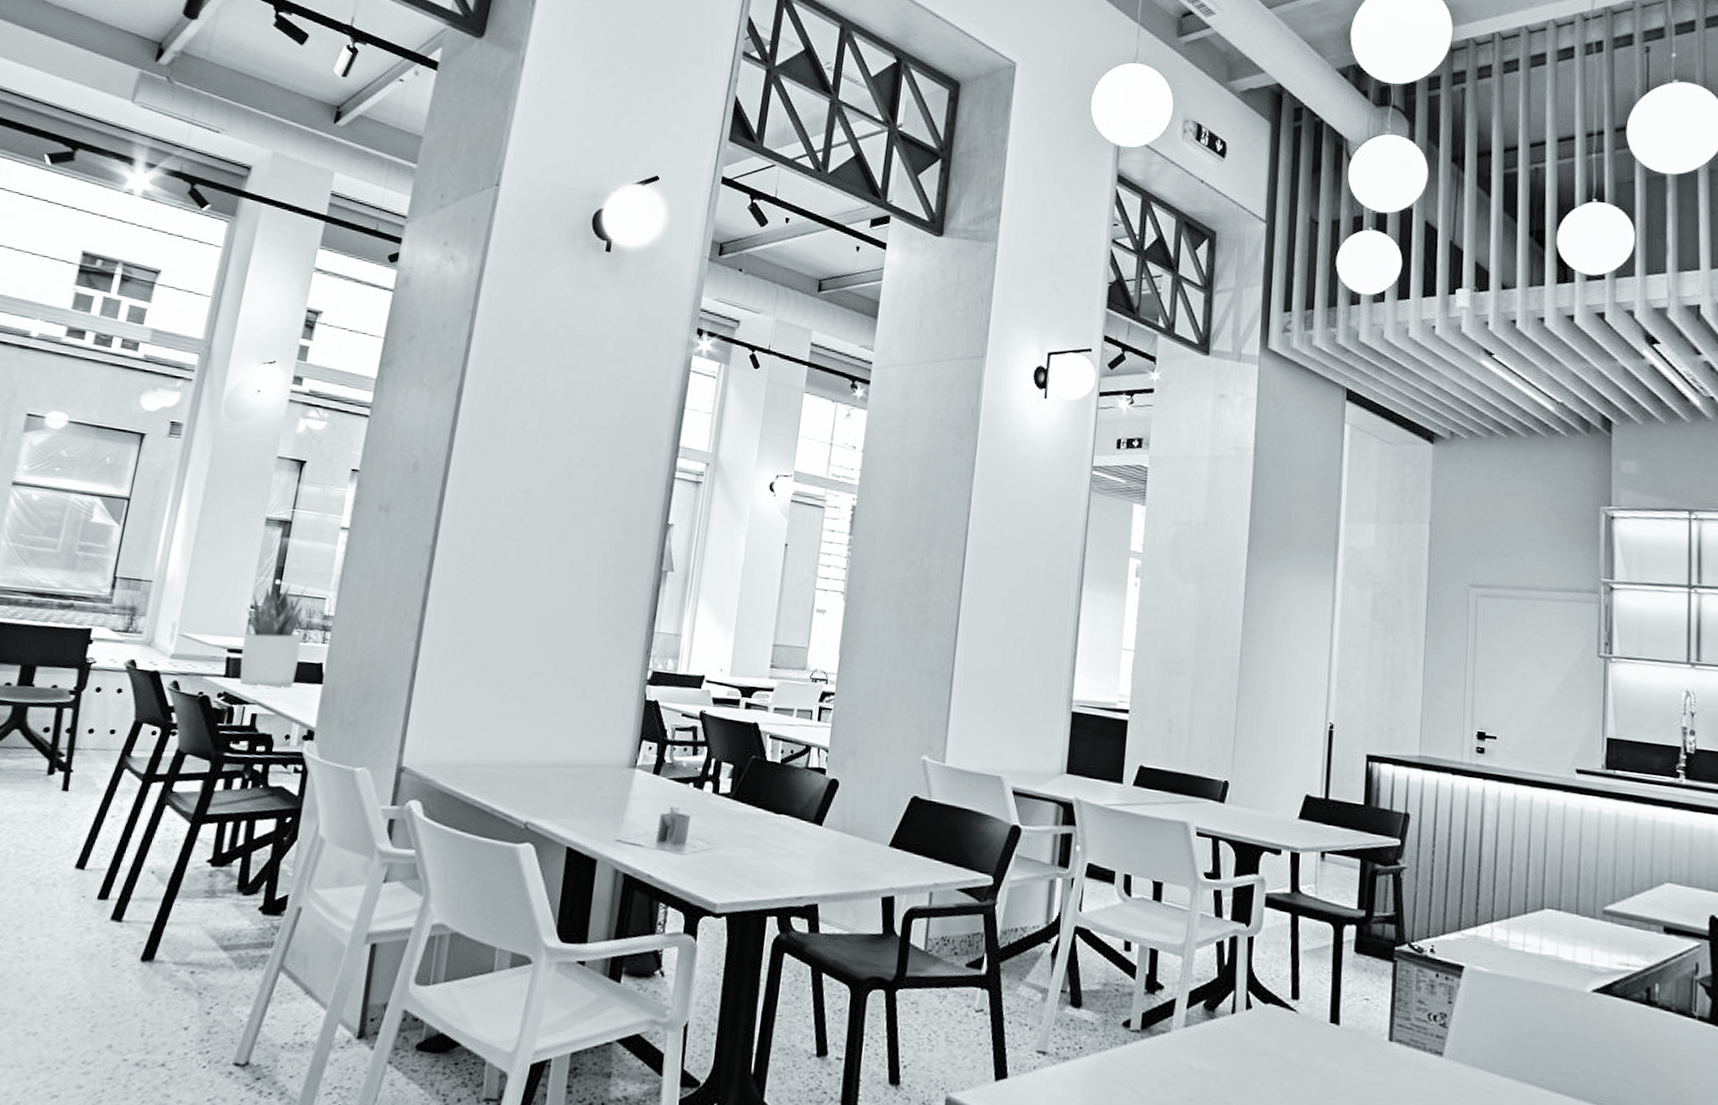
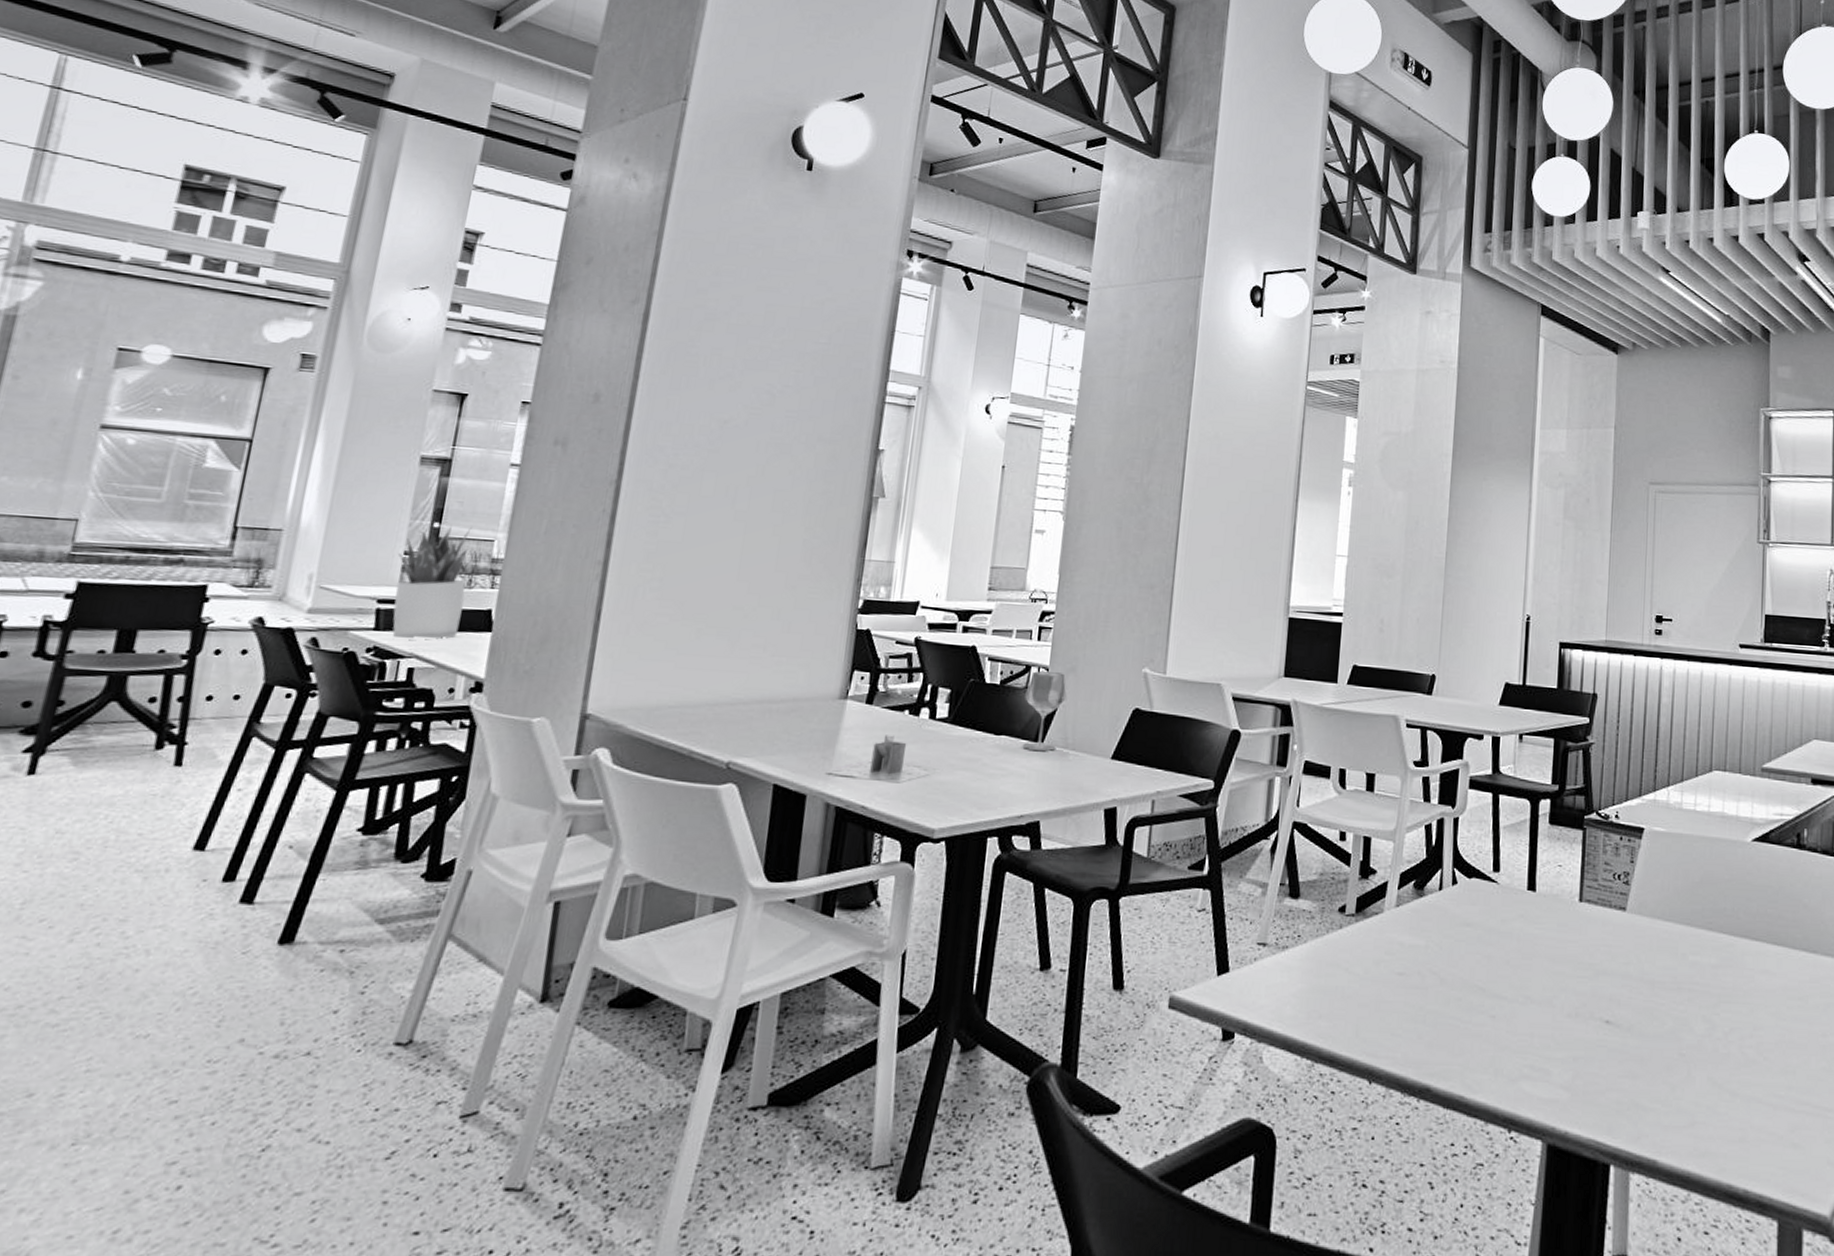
wine glass: none [802,752,846,834] -> present [1022,671,1067,751]

